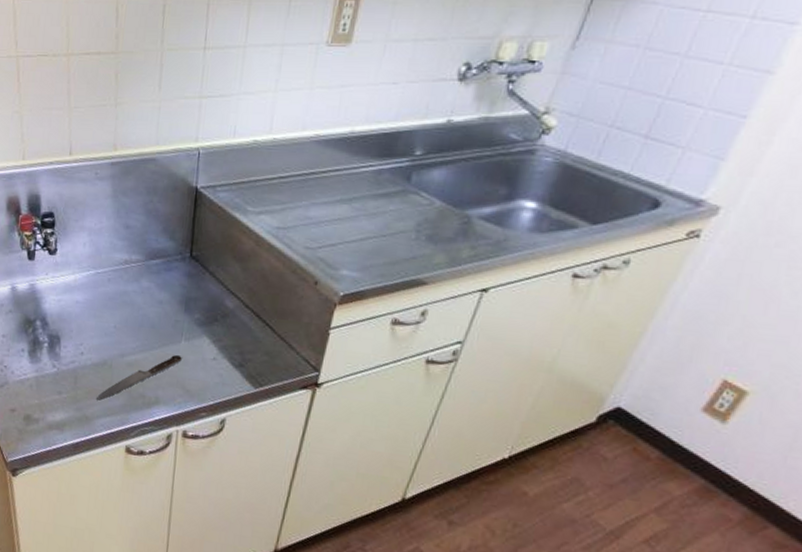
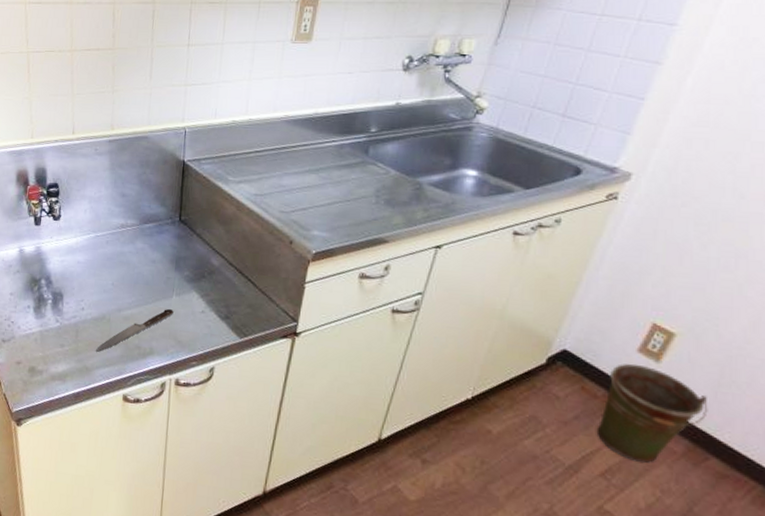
bucket: none [645,424,775,531] -> present [596,363,708,463]

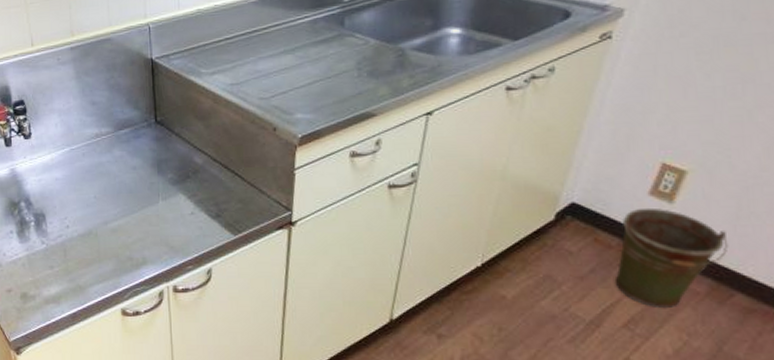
kitchen knife: present [96,309,174,352] -> none [87,215,162,269]

